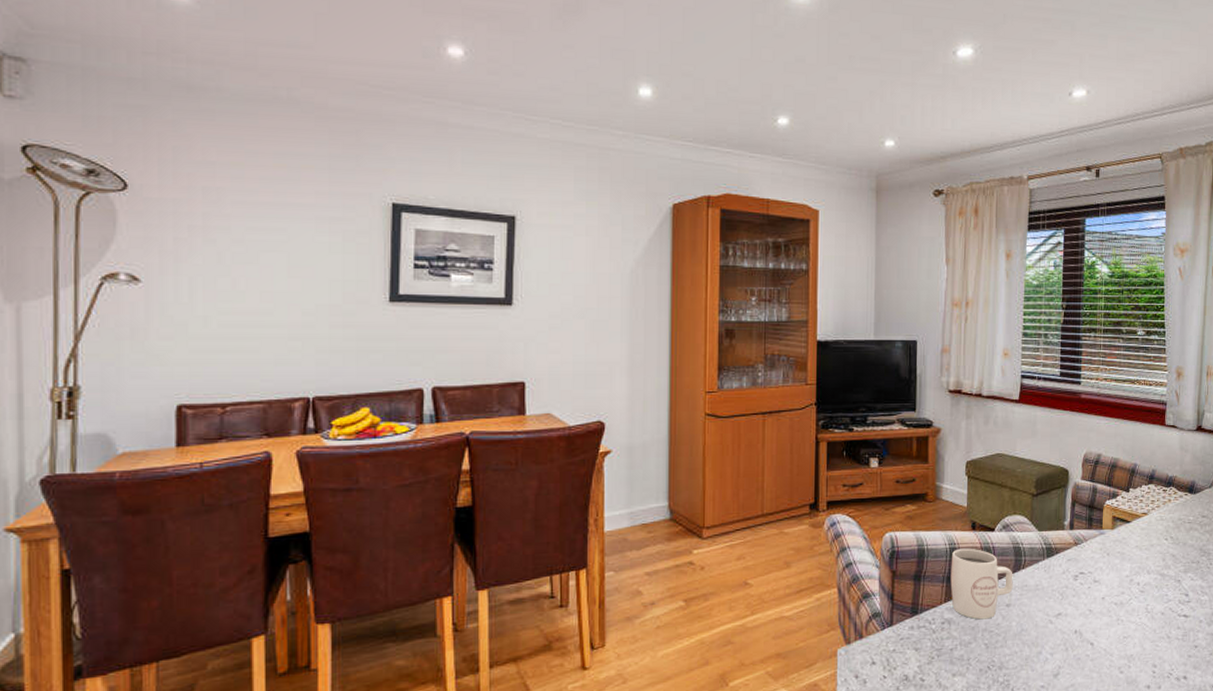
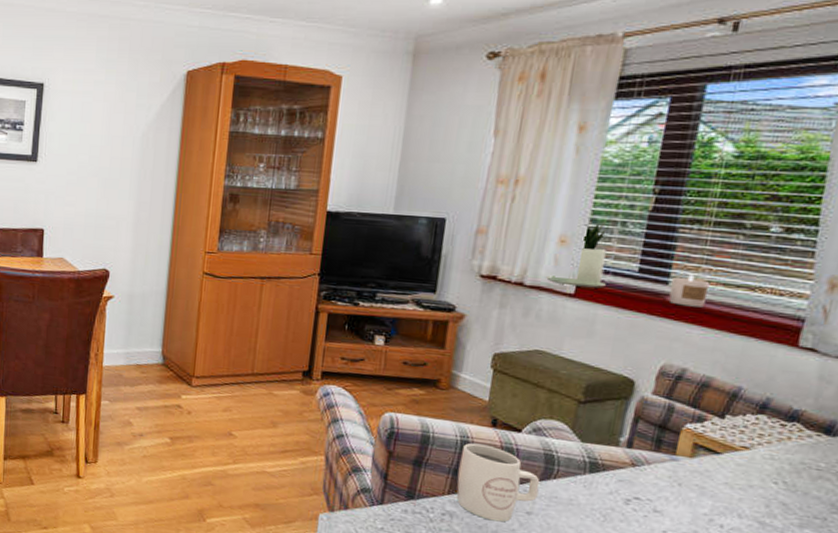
planter: none [998,334,1040,393] -> present [546,221,611,289]
candle: none [1082,374,1107,401] -> present [668,274,711,308]

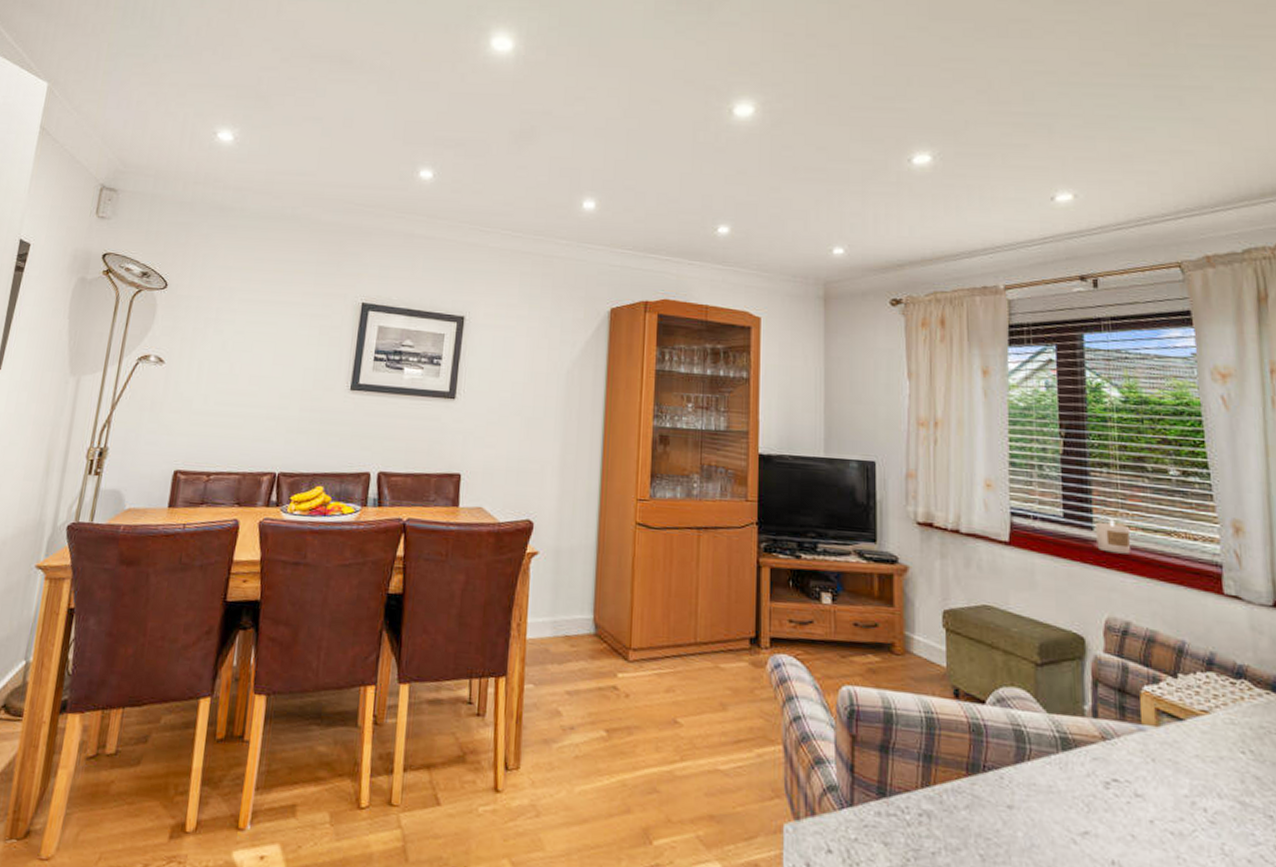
mug: present [456,443,540,522] -> none [928,719,1016,821]
planter: present [546,221,611,289] -> none [980,464,1036,535]

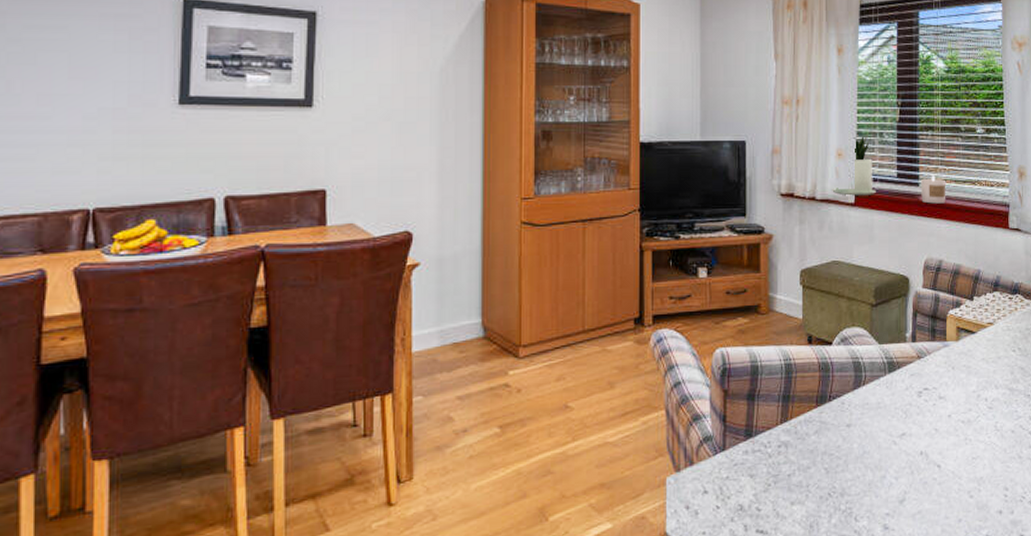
planter: none [980,464,1036,535] -> present [832,133,876,196]

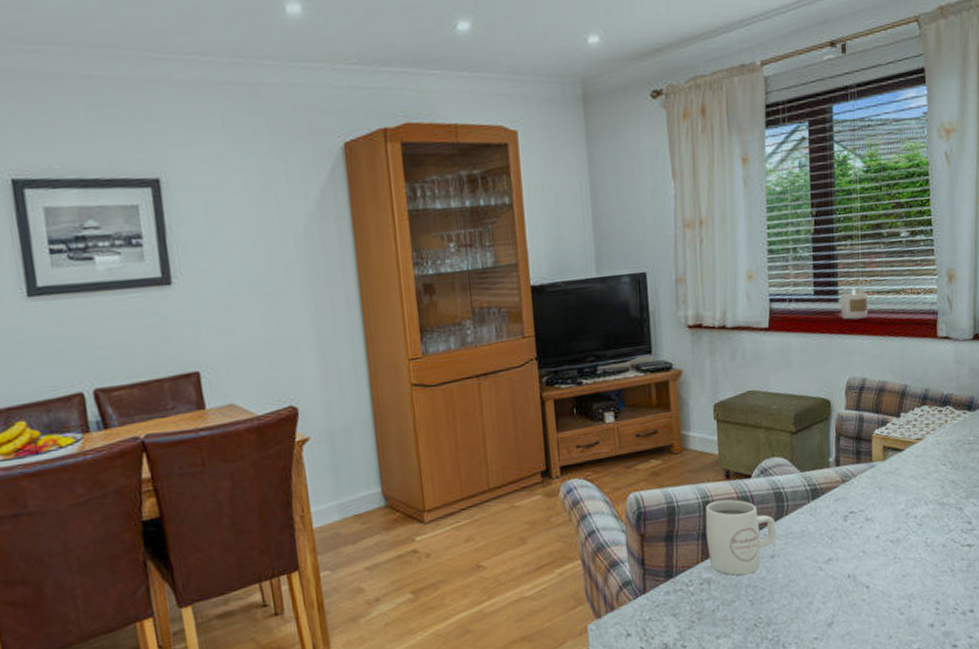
mug: none [786,363,853,442] -> present [705,499,776,576]
planter: present [832,133,876,196] -> none [743,250,792,321]

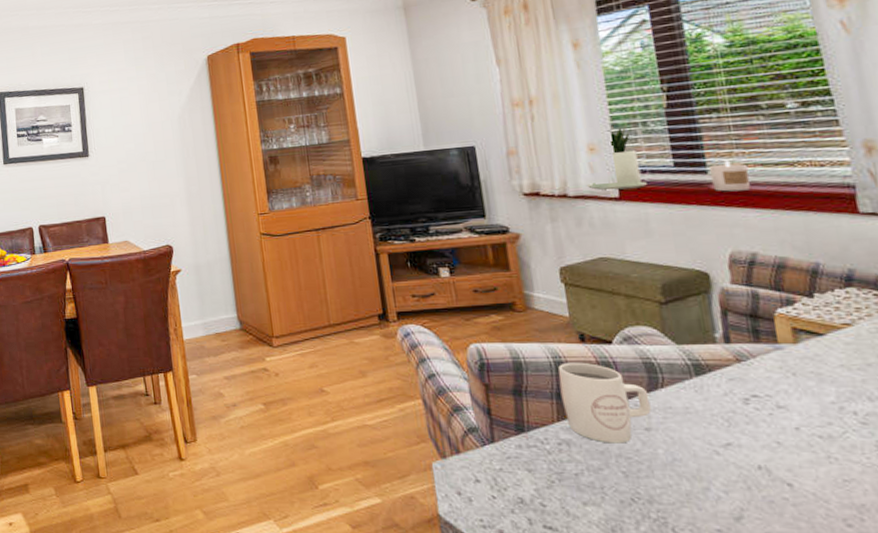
planter: none [743,250,792,321] -> present [587,124,647,191]

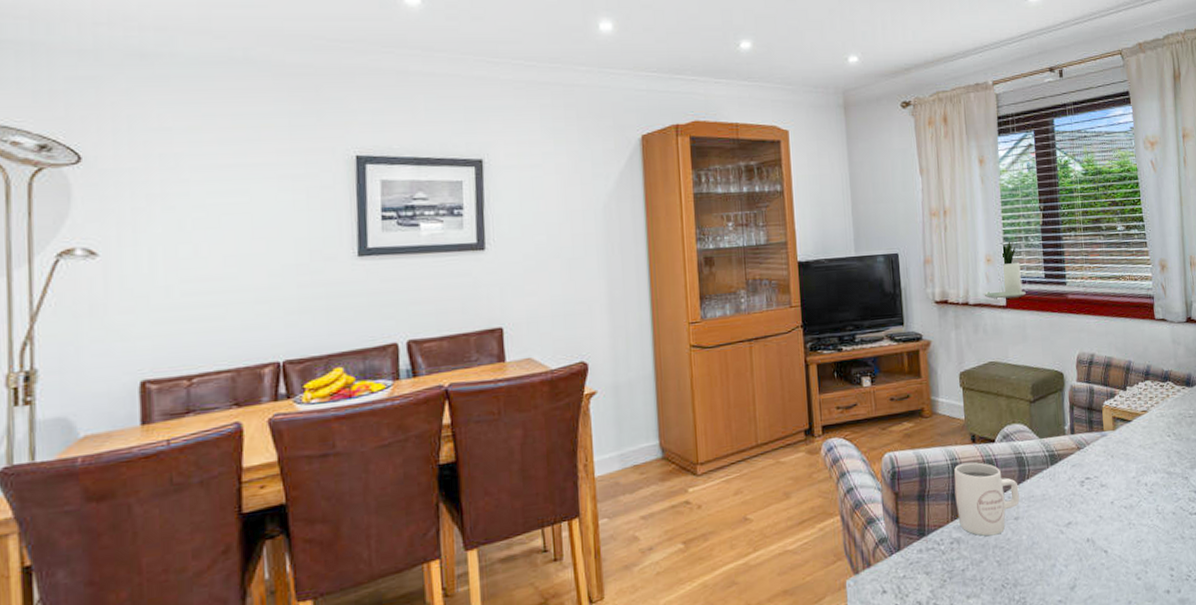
candle: present [710,160,750,192] -> none [1068,274,1093,301]

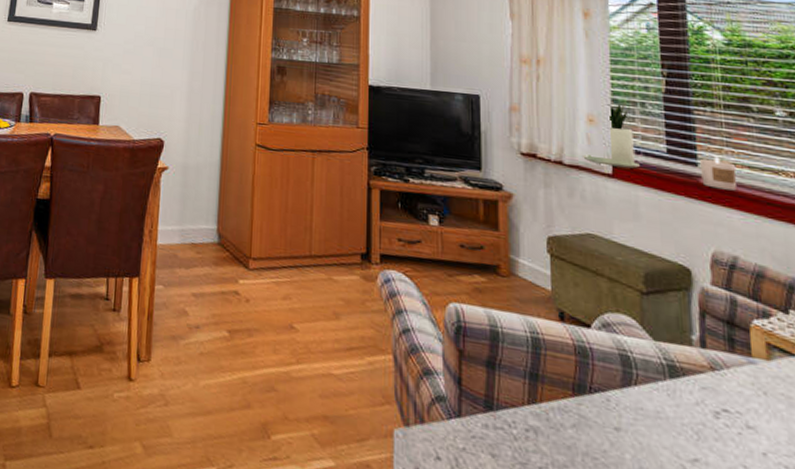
mug: present [954,462,1020,537] -> none [534,340,623,441]
candle: none [1068,274,1093,301] -> present [700,156,737,191]

